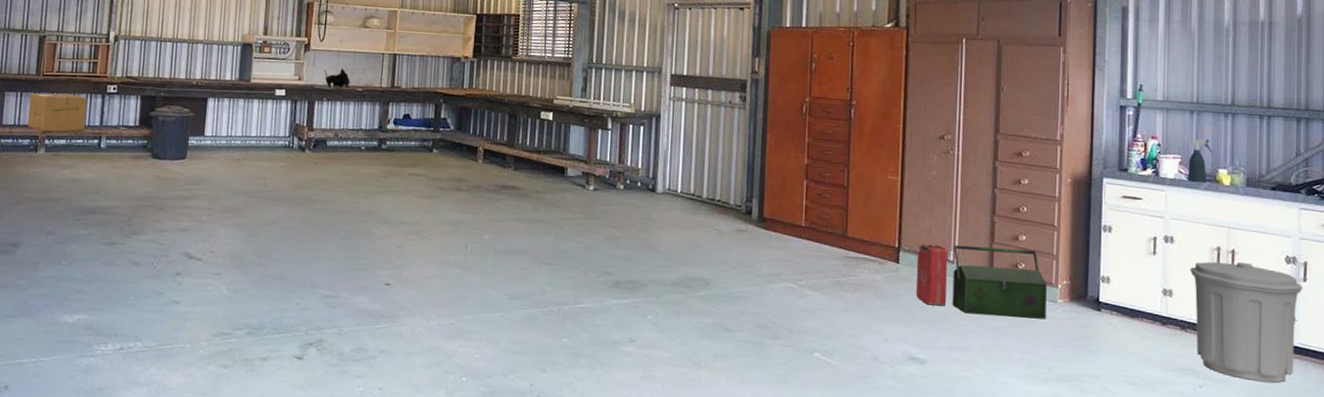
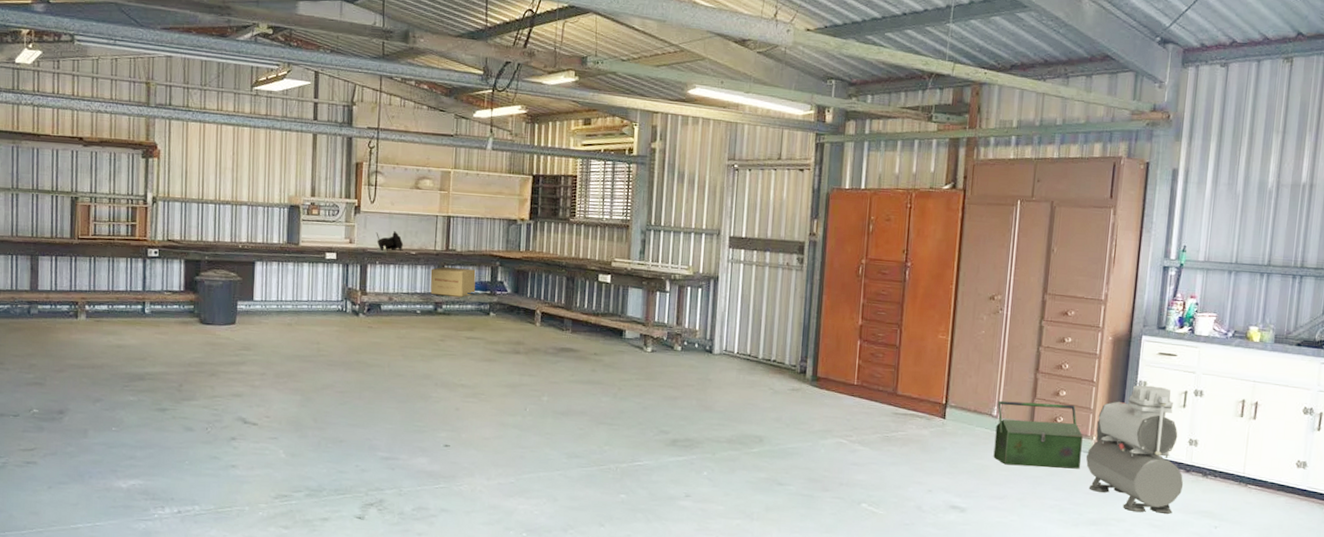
box: present [27,93,87,133] -> none [65,257,127,298]
box: none [375,103,420,134] -> present [430,267,476,297]
jerry can: present [915,244,948,306] -> none [959,400,992,459]
air compressor: none [1051,229,1160,371] -> present [1085,384,1183,514]
spray bottle: present [1187,139,1212,183] -> none [1220,298,1246,340]
trash can: present [1190,262,1303,383] -> none [1215,413,1317,523]

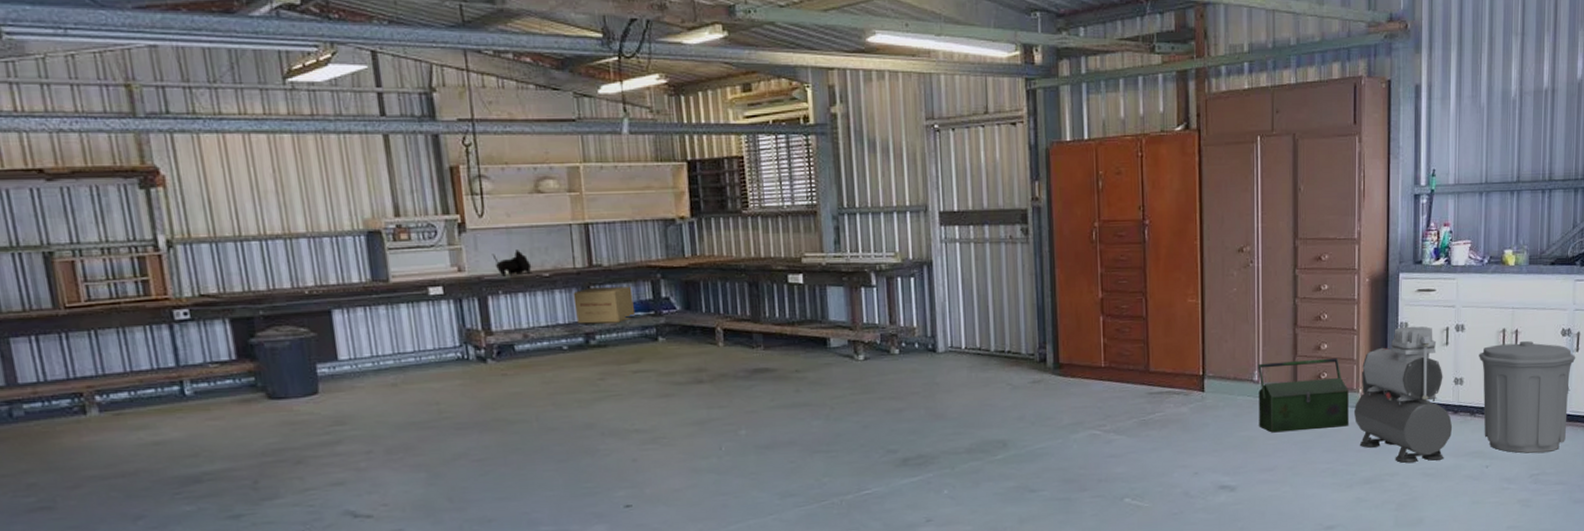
trash can: none [1215,413,1317,523] -> present [1479,341,1576,454]

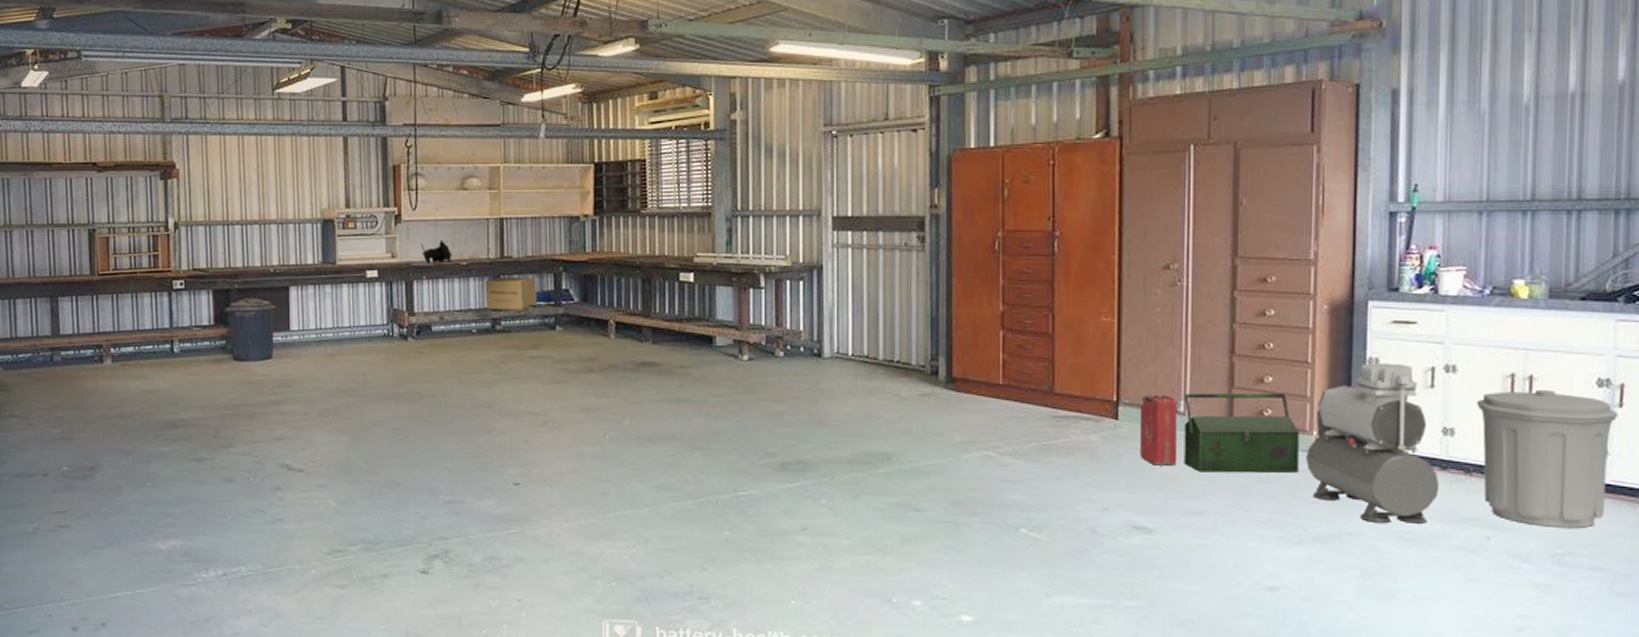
jerry can: none [1222,366,1254,430] -> present [1139,394,1178,466]

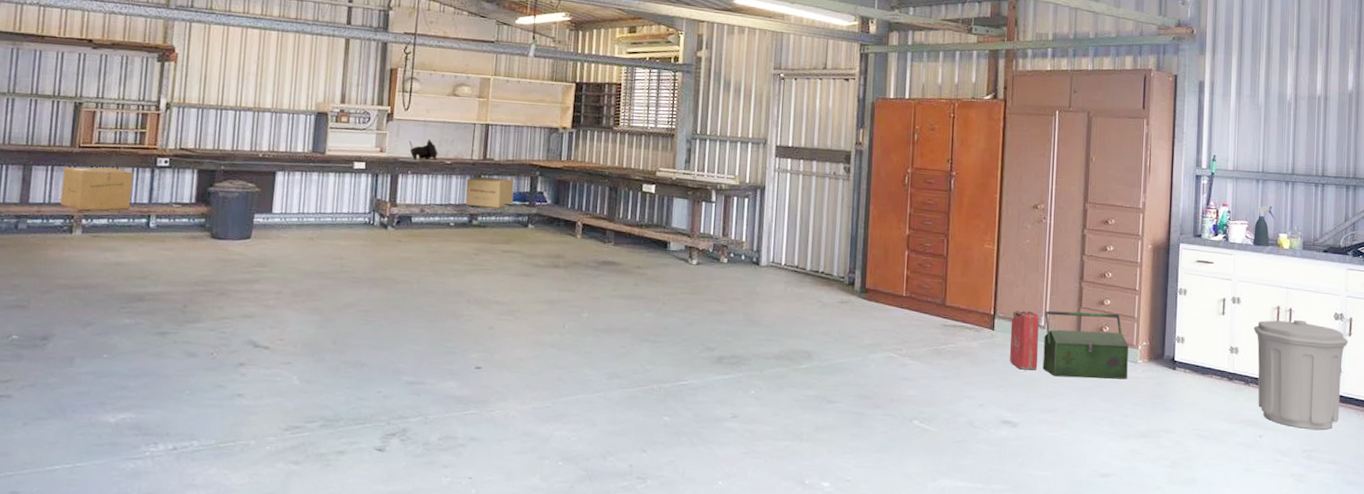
box: none [87,293,152,341] -> present [59,166,133,212]
air compressor: present [1305,362,1438,524] -> none [1132,292,1227,424]
spray bottle: none [1473,245,1506,298] -> present [1252,206,1275,247]

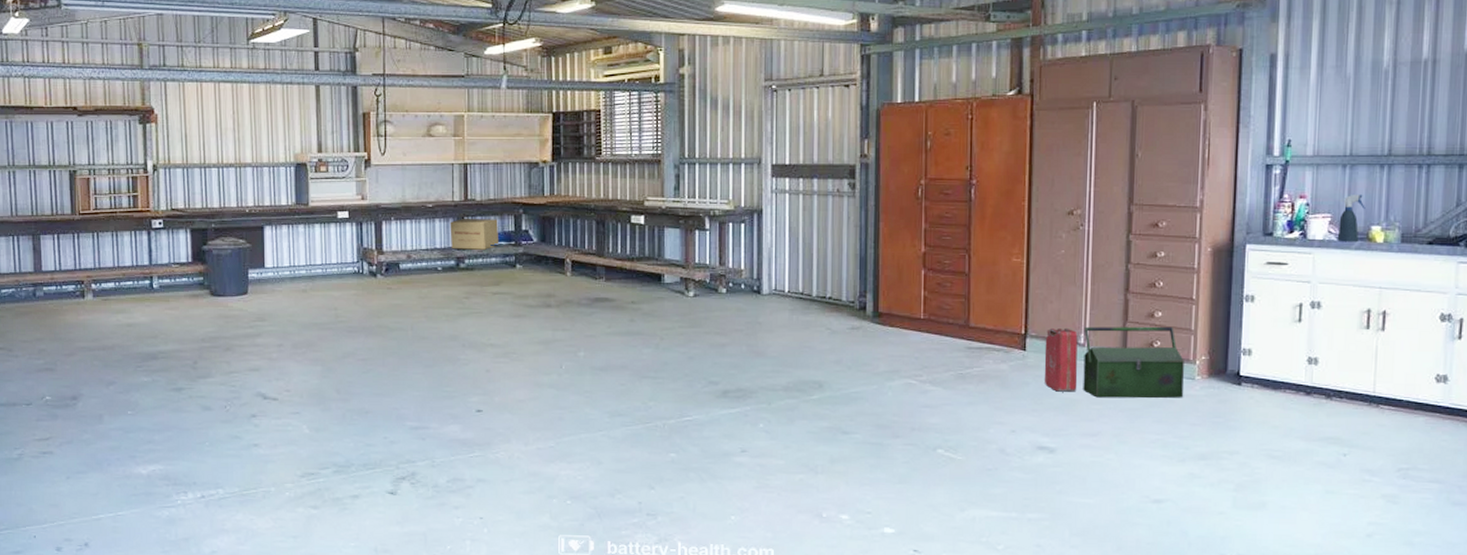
box: present [59,166,133,212] -> none [68,232,132,277]
bench vise: present [409,139,438,160] -> none [389,184,419,205]
trash can: present [1254,320,1349,430] -> none [1337,324,1458,446]

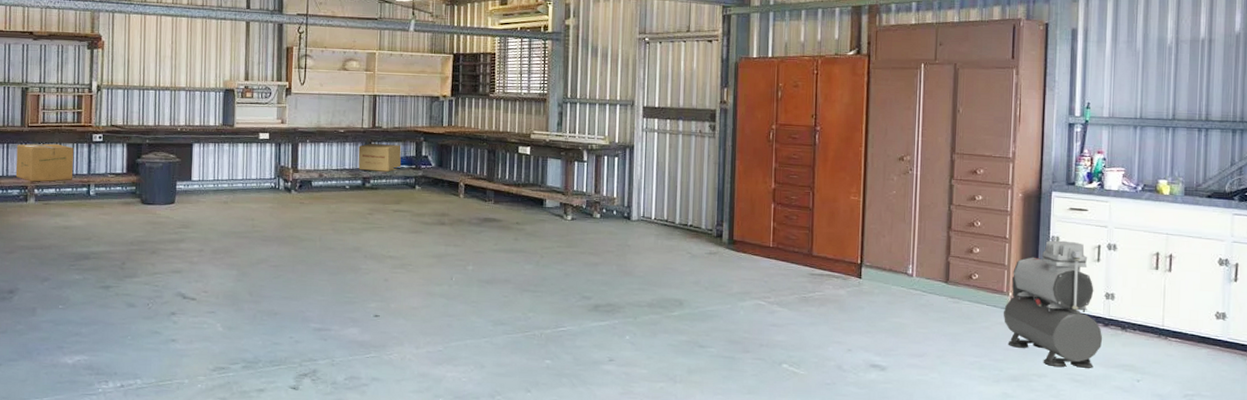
box: none [68,232,132,277] -> present [15,143,74,183]
jerry can: present [1044,327,1078,392] -> none [877,259,907,317]
tool box: present [1083,326,1184,398] -> none [911,259,999,325]
air compressor: none [1189,299,1303,443] -> present [1003,240,1102,368]
spray bottle: present [1337,195,1365,243] -> none [1129,152,1154,194]

